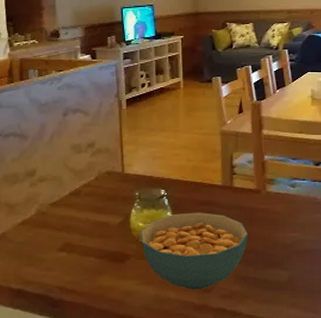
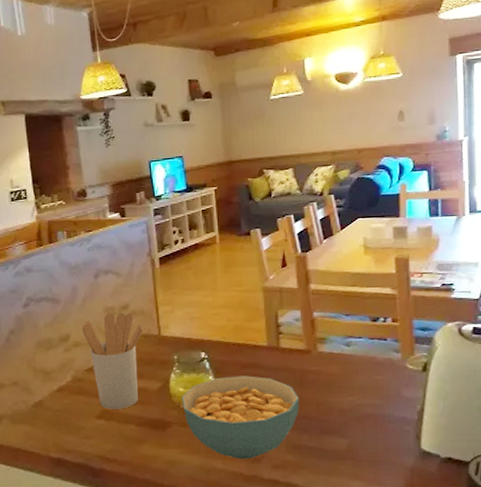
utensil holder: none [48,150,108,242] -> present [82,312,143,409]

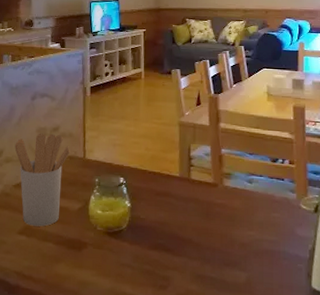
cereal bowl: present [181,375,299,460] -> none [98,202,205,286]

